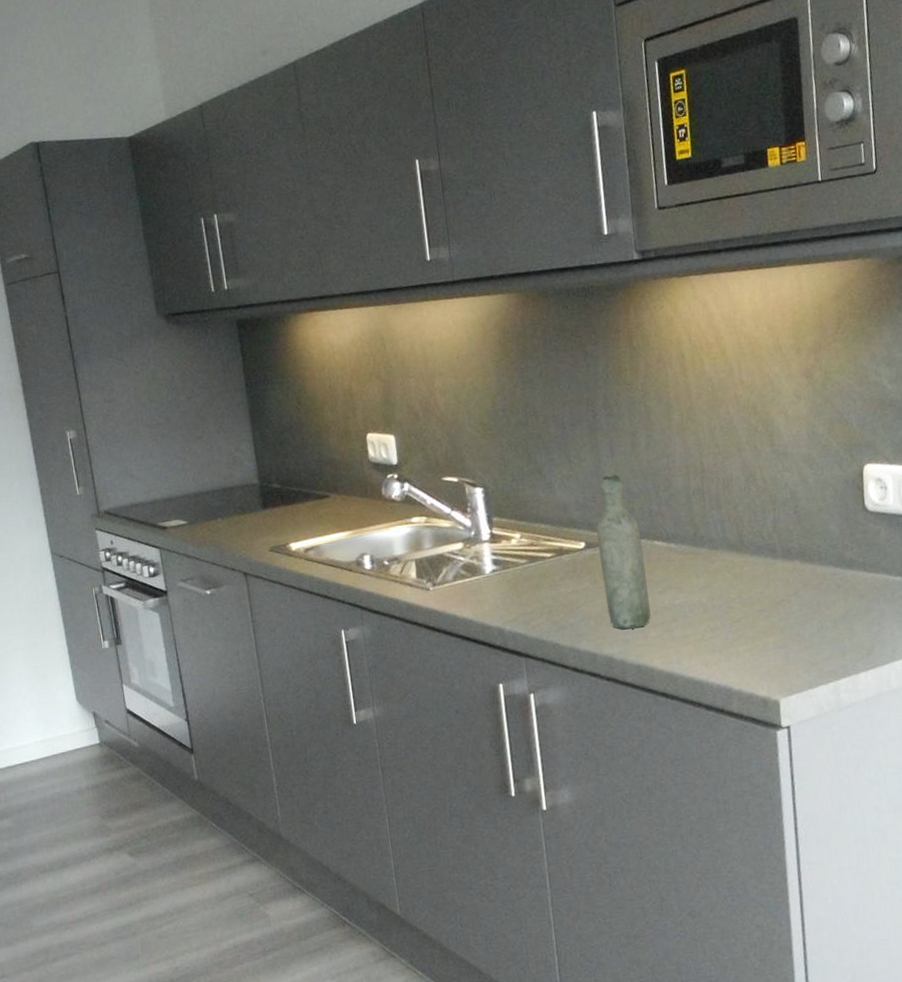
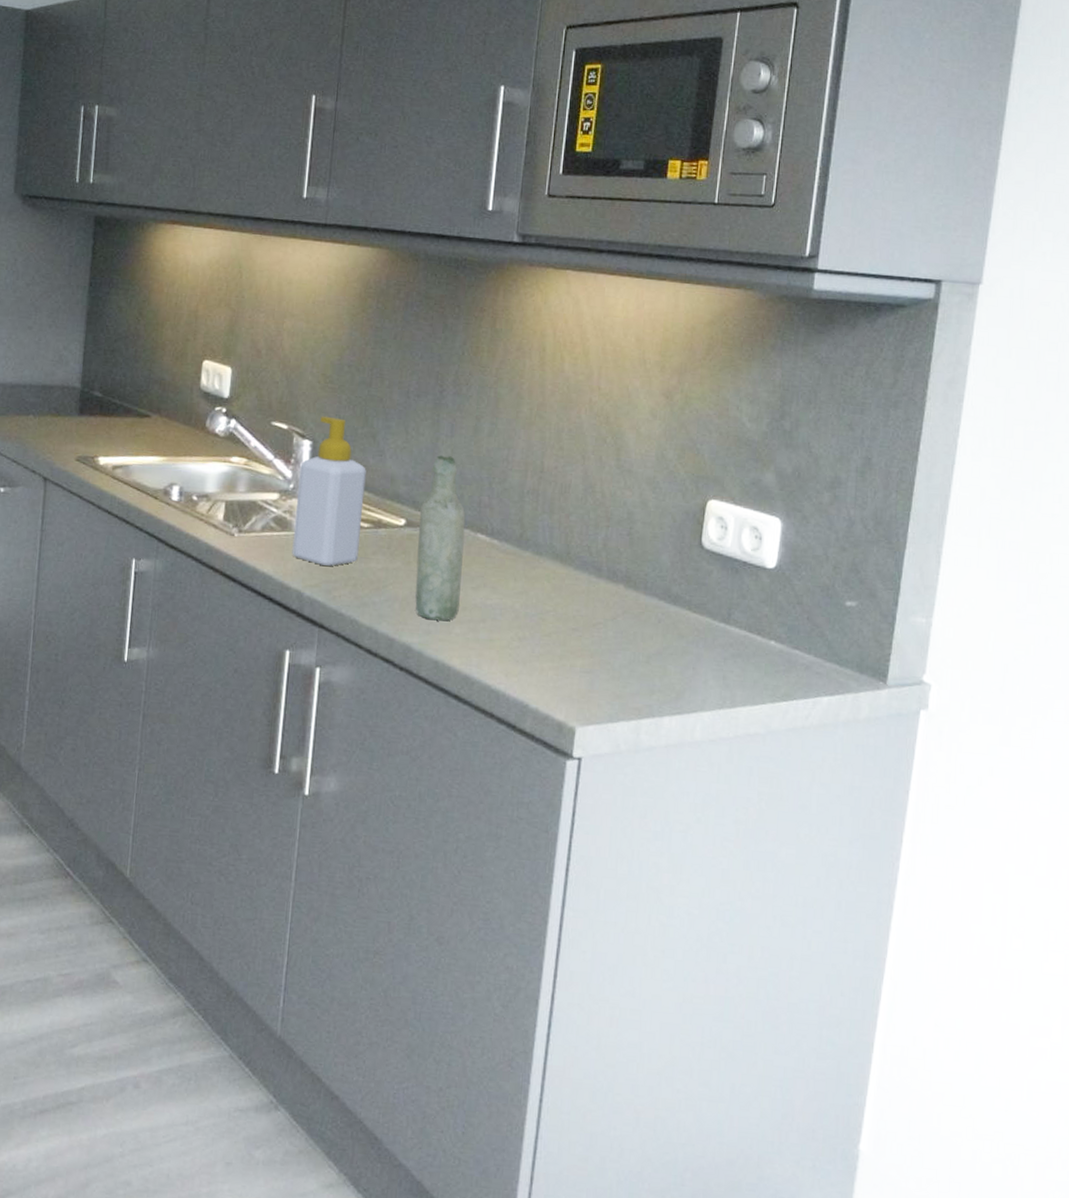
soap bottle: none [477,461,548,600] -> present [292,416,366,566]

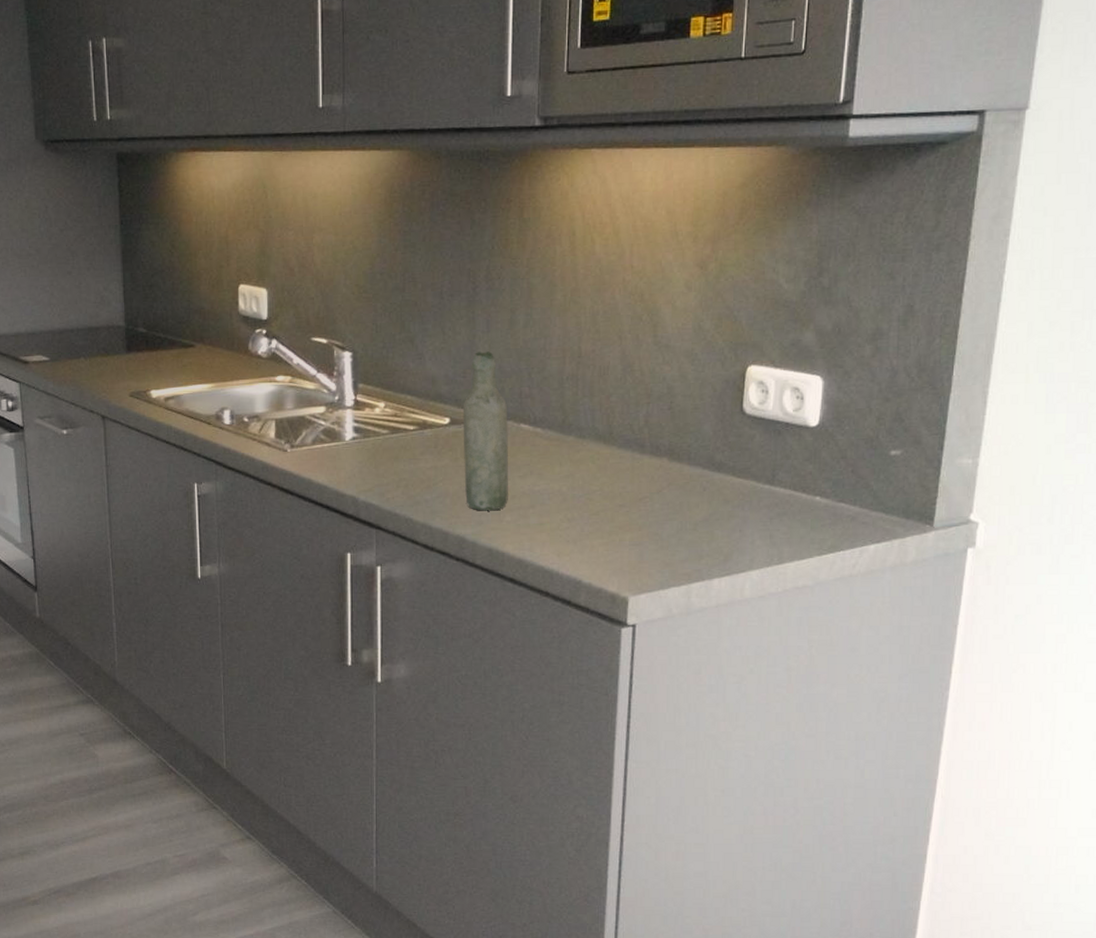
soap bottle: present [292,416,366,566] -> none [343,326,408,470]

